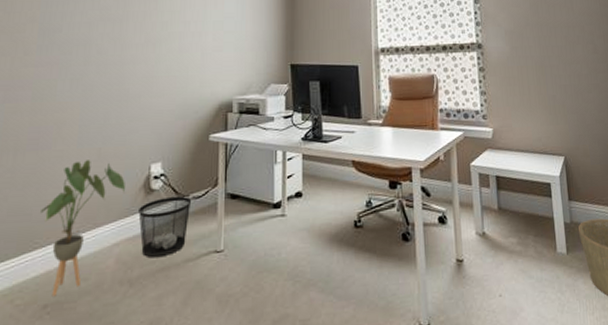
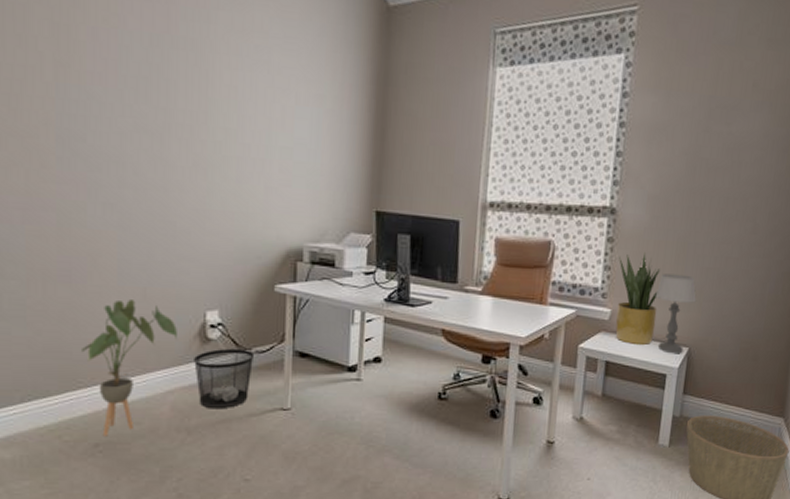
planter: none [491,77,533,158] -> present [615,253,661,345]
table lamp: none [526,92,562,164] -> present [655,273,697,354]

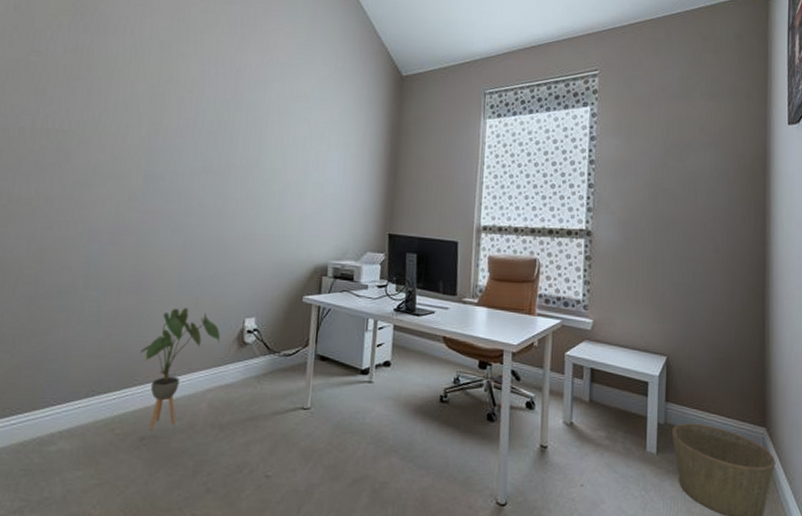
waste bin: present [194,348,255,409] -> none [231,351,283,407]
planter: present [615,253,661,345] -> none [597,269,635,353]
table lamp: present [655,273,697,354] -> none [631,288,669,363]

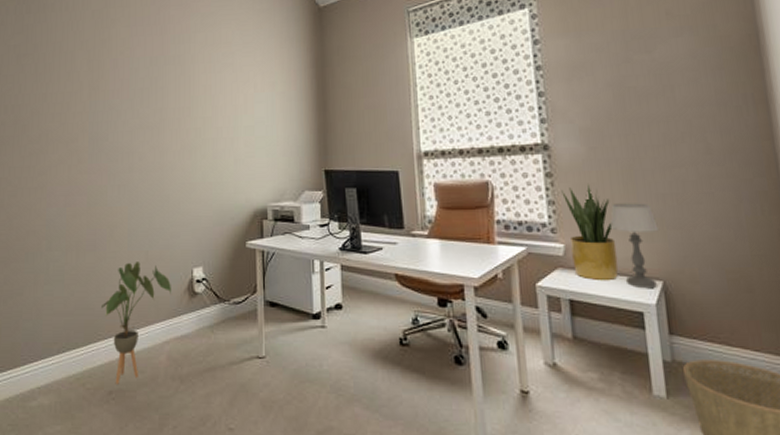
planter: none [597,269,635,353] -> present [561,184,618,280]
table lamp: none [631,288,669,363] -> present [609,203,659,289]

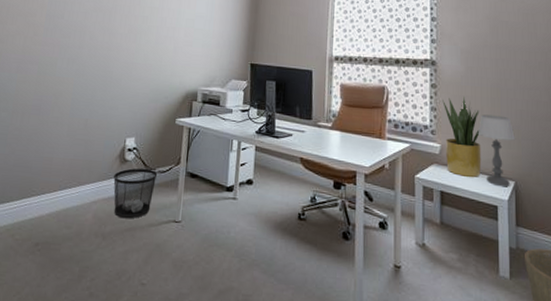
house plant: present [101,262,171,384] -> none [38,128,105,237]
waste bin: none [185,300,233,358] -> present [113,168,158,219]

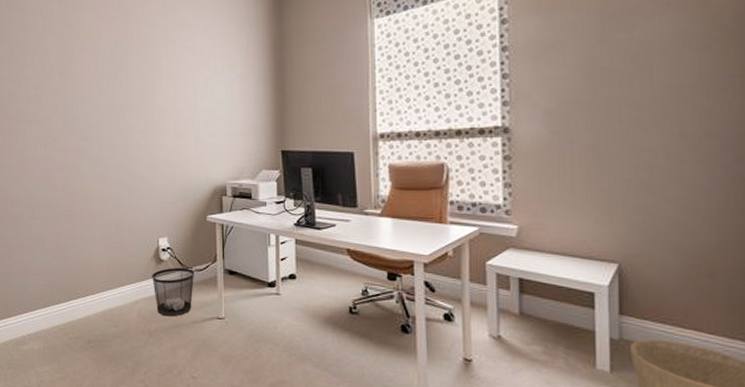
planter: present [442,97,482,177] -> none [519,168,573,261]
table lamp: present [477,114,515,187] -> none [567,187,619,271]

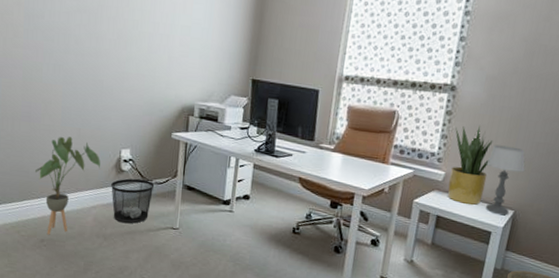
house plant: none [79,231,140,335] -> present [35,137,100,235]
planter: none [519,168,573,261] -> present [447,126,493,205]
table lamp: none [567,187,619,271] -> present [485,145,526,216]

